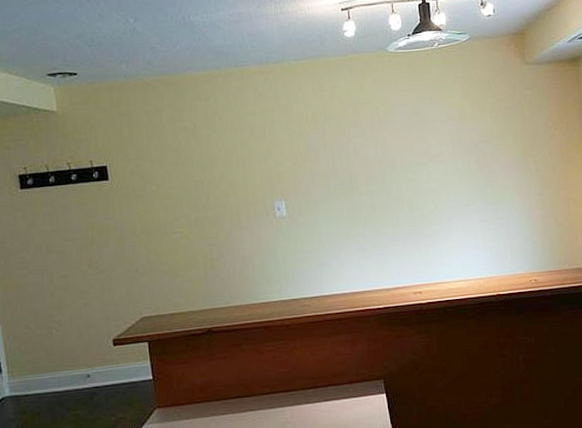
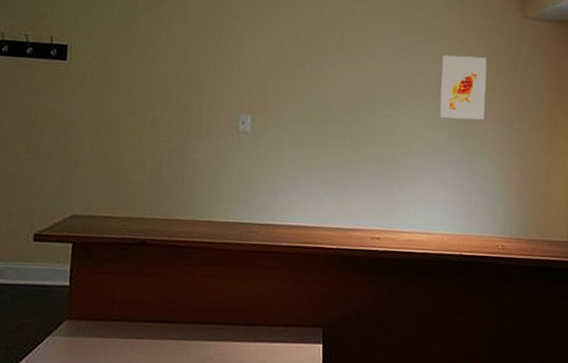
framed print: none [453,109,501,172] -> present [440,55,487,120]

